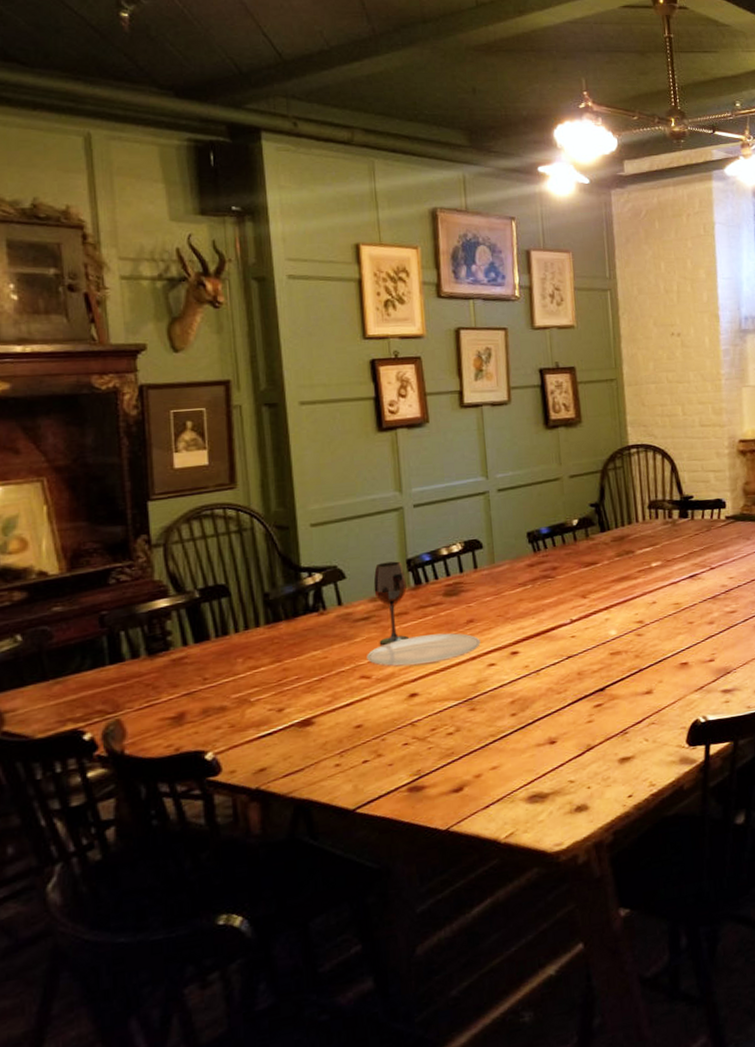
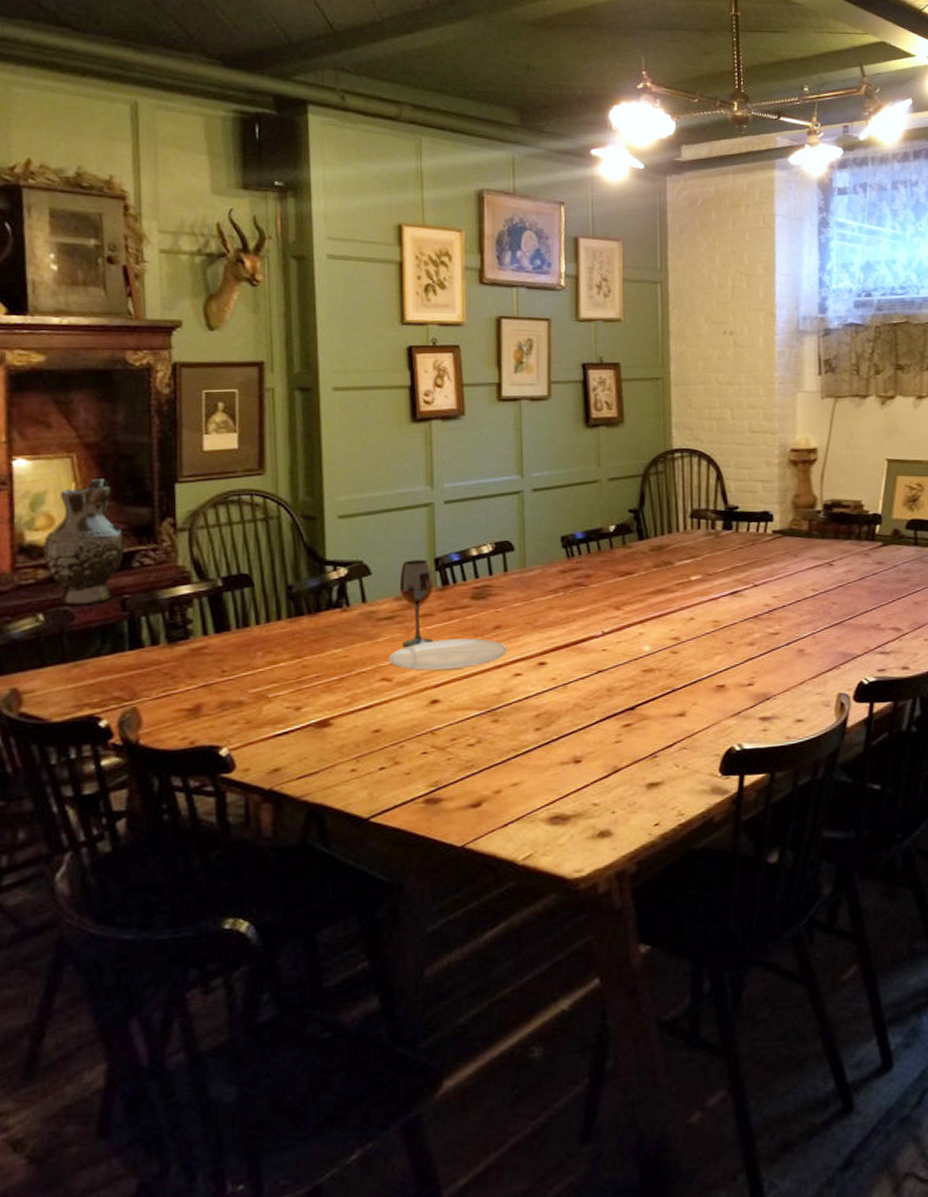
decorative vase: none [17,499,101,625] -> present [42,477,126,606]

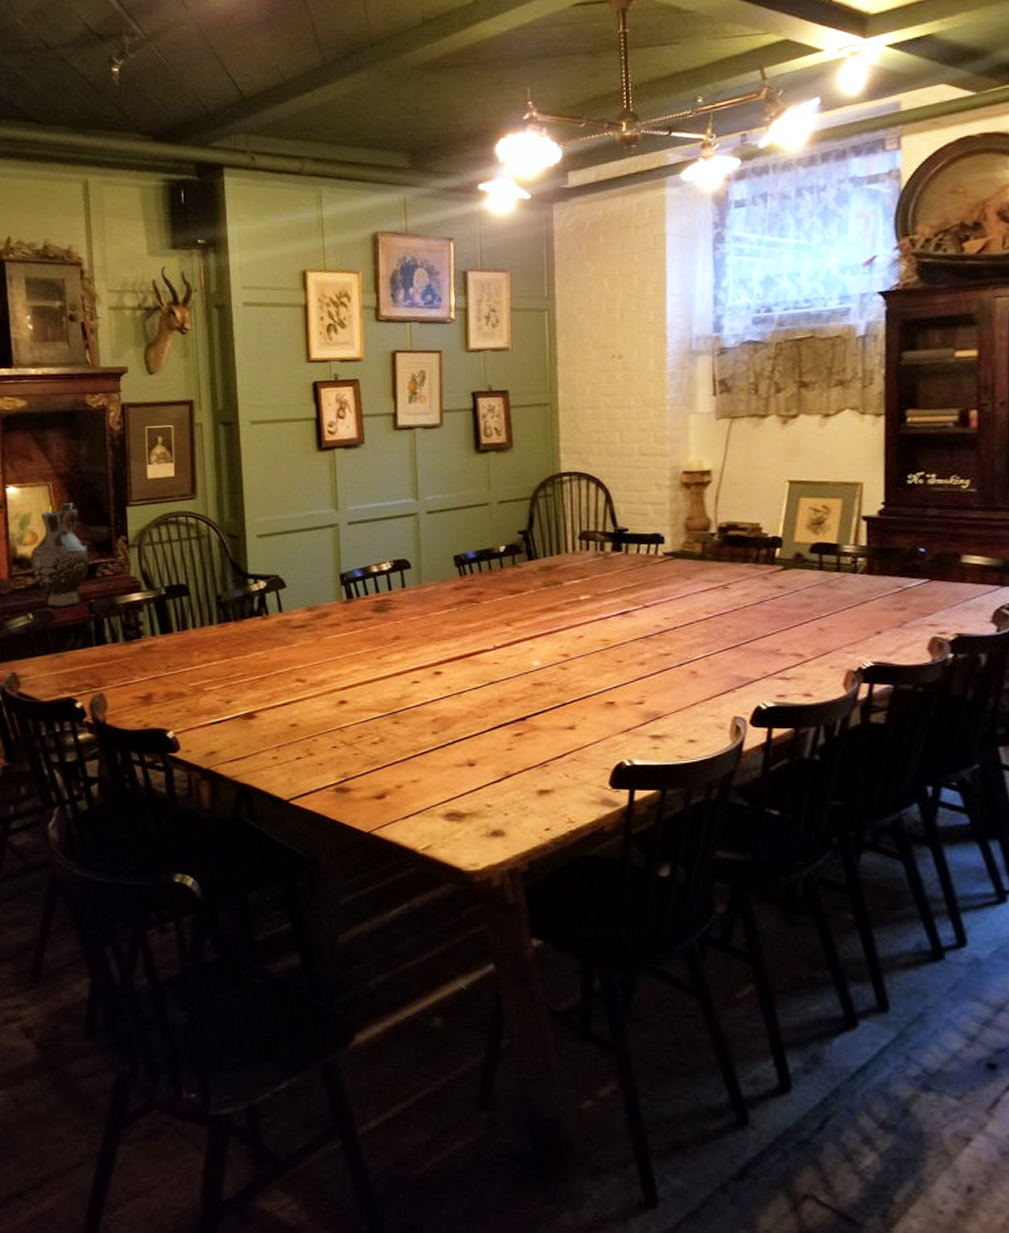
plate: present [389,638,507,672] -> none [302,647,406,676]
wine glass: present [399,559,433,648] -> none [310,575,340,653]

